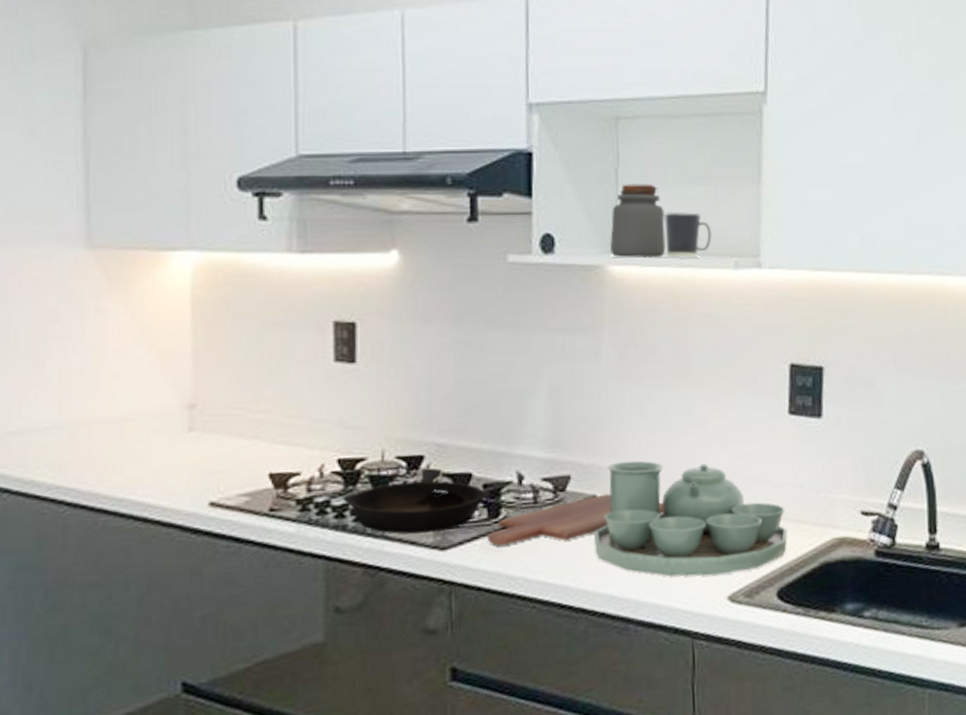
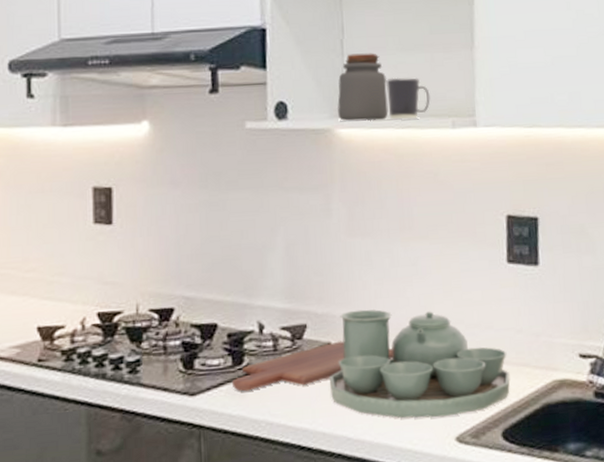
frying pan: present [344,468,489,534] -> none [103,320,233,381]

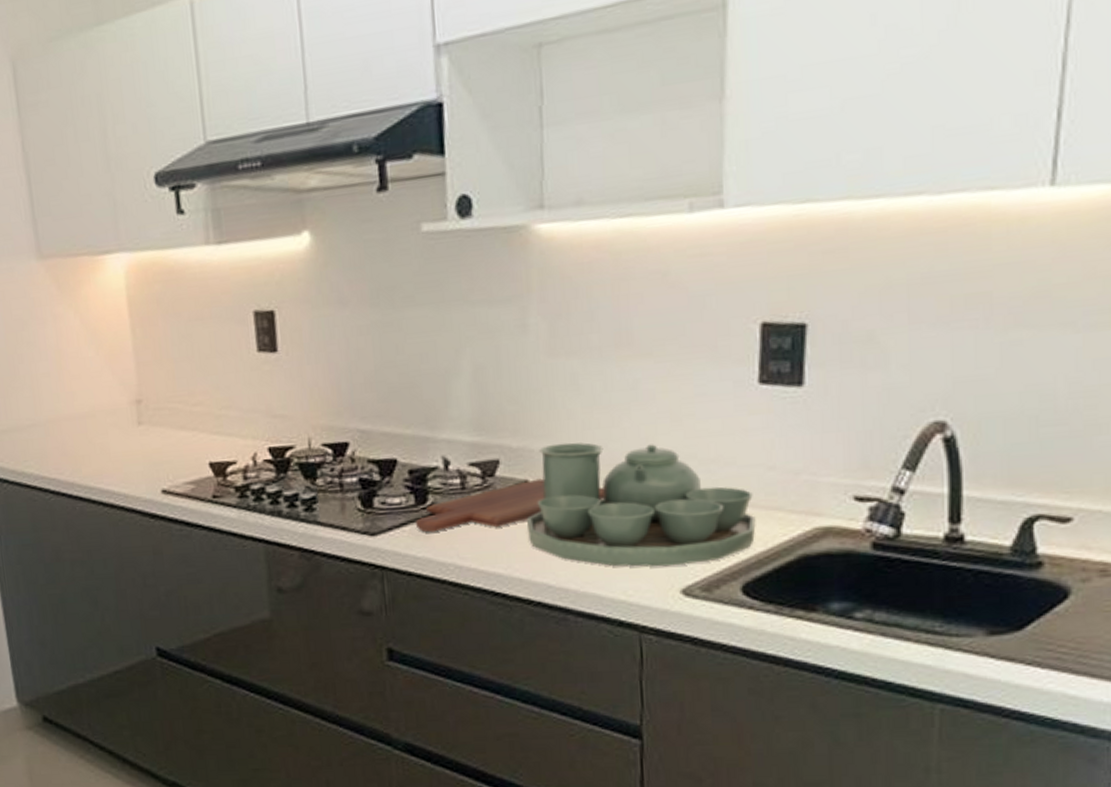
jar: present [337,53,389,122] -> none [535,120,602,213]
mug: present [386,77,430,120] -> none [600,148,660,208]

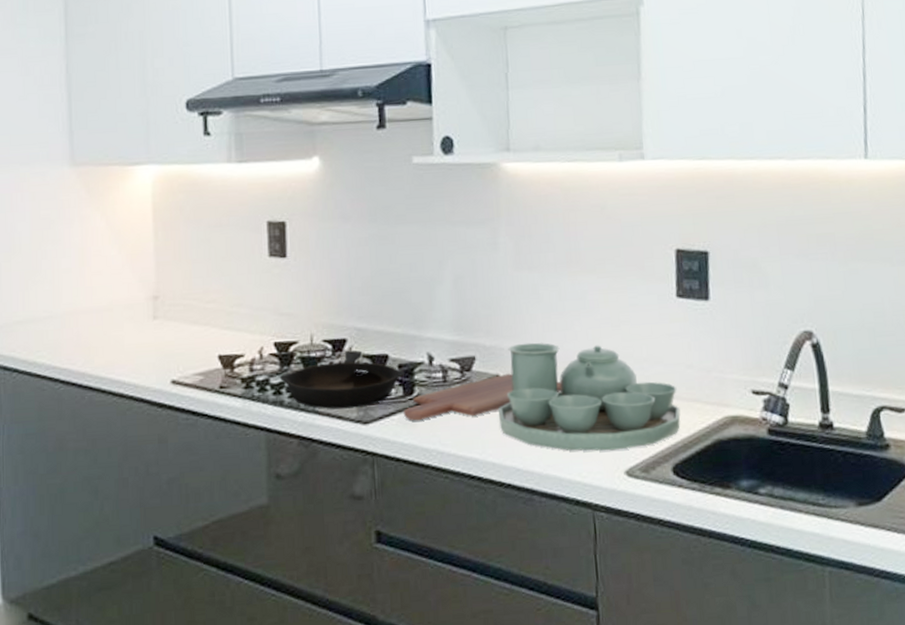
frying pan: none [277,455,416,519] -> present [280,350,404,409]

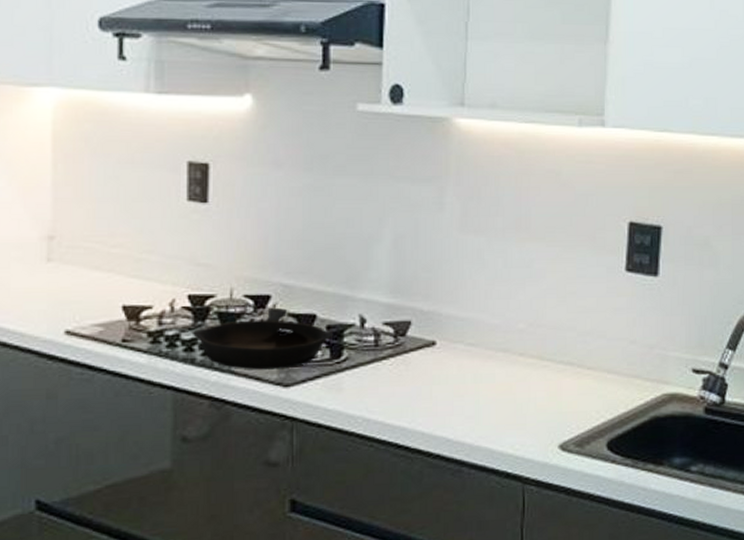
cutting board: present [403,373,562,421] -> none [328,340,500,386]
tea set: present [498,342,681,451] -> none [431,309,620,424]

